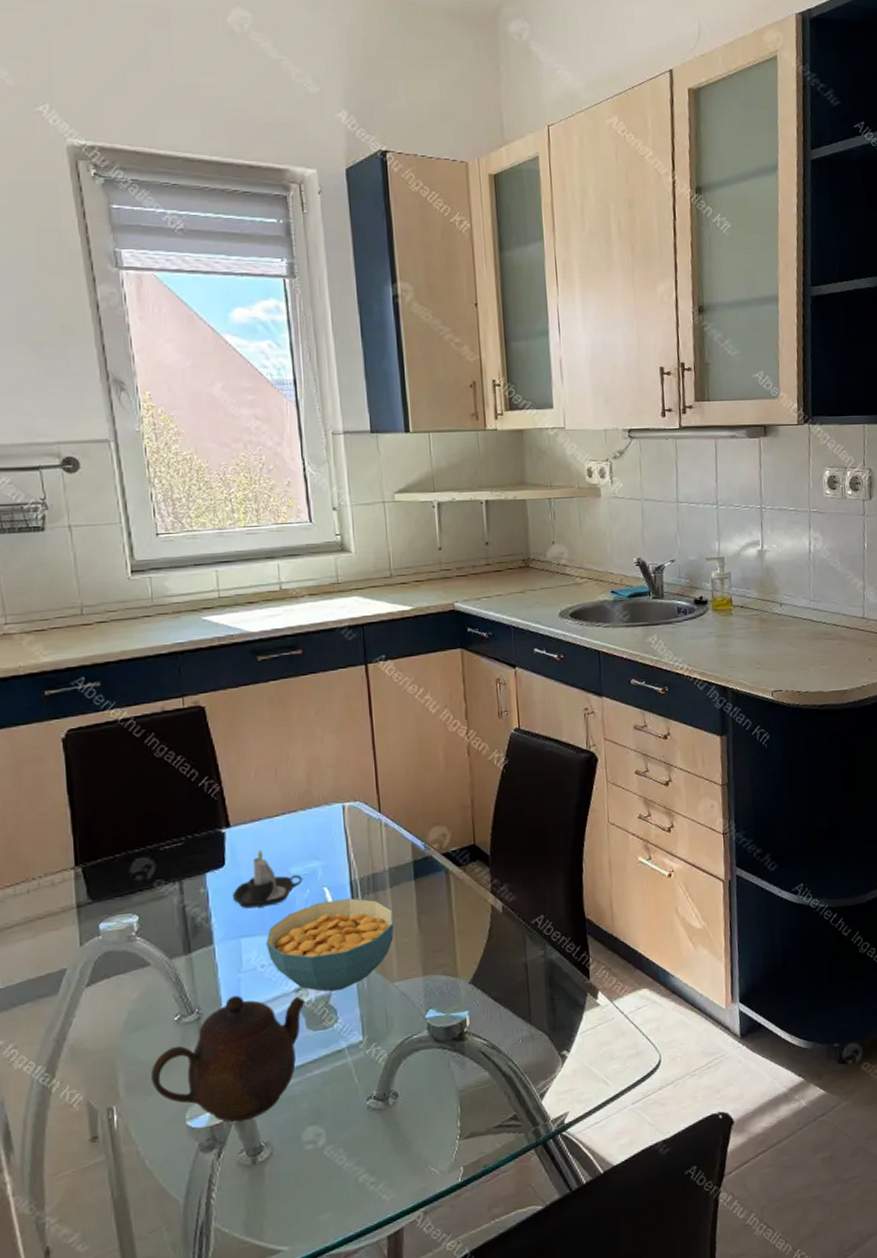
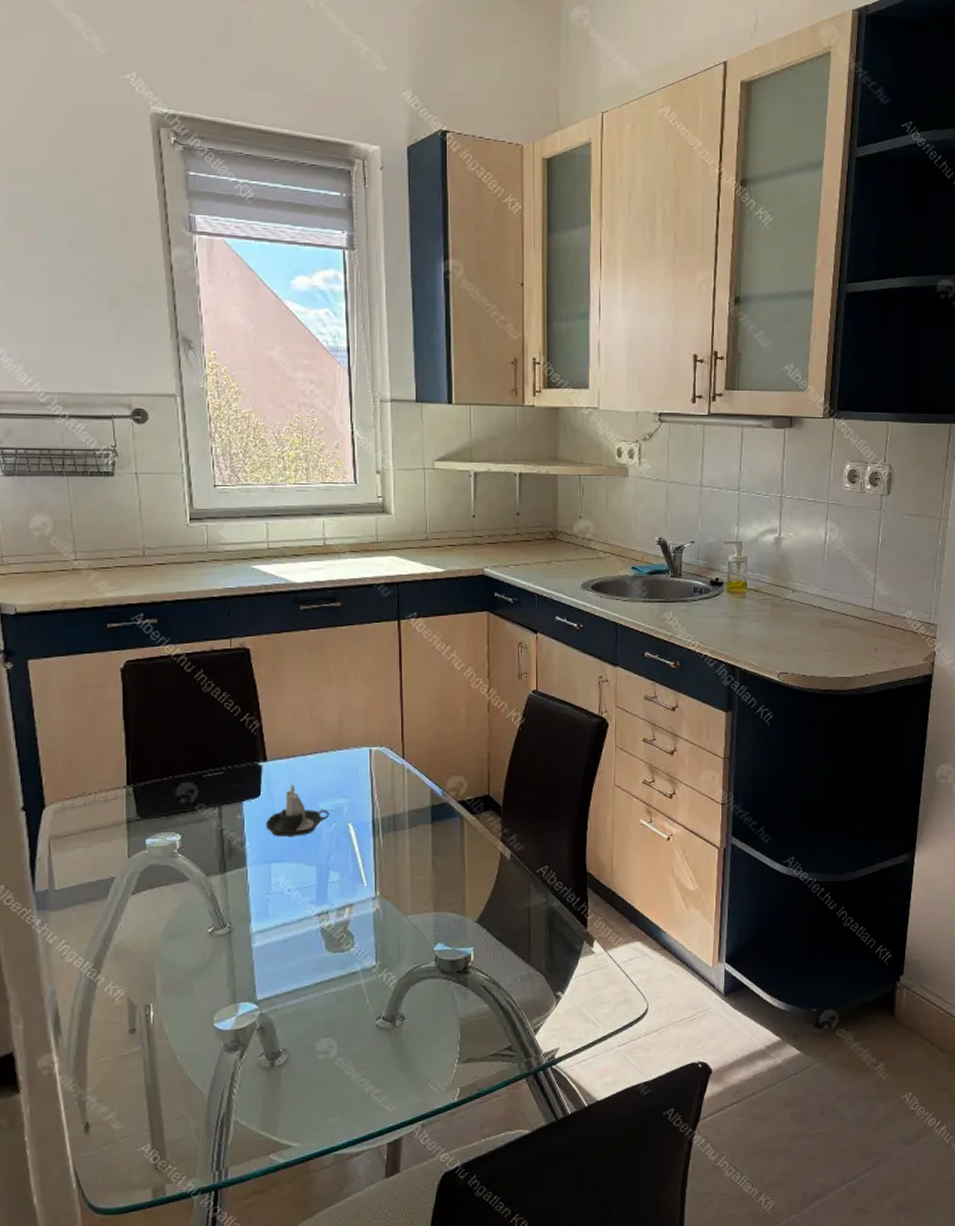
teapot: present [151,995,305,1122] -> none [185,914,326,1028]
cereal bowl: present [266,898,394,992] -> none [294,835,410,919]

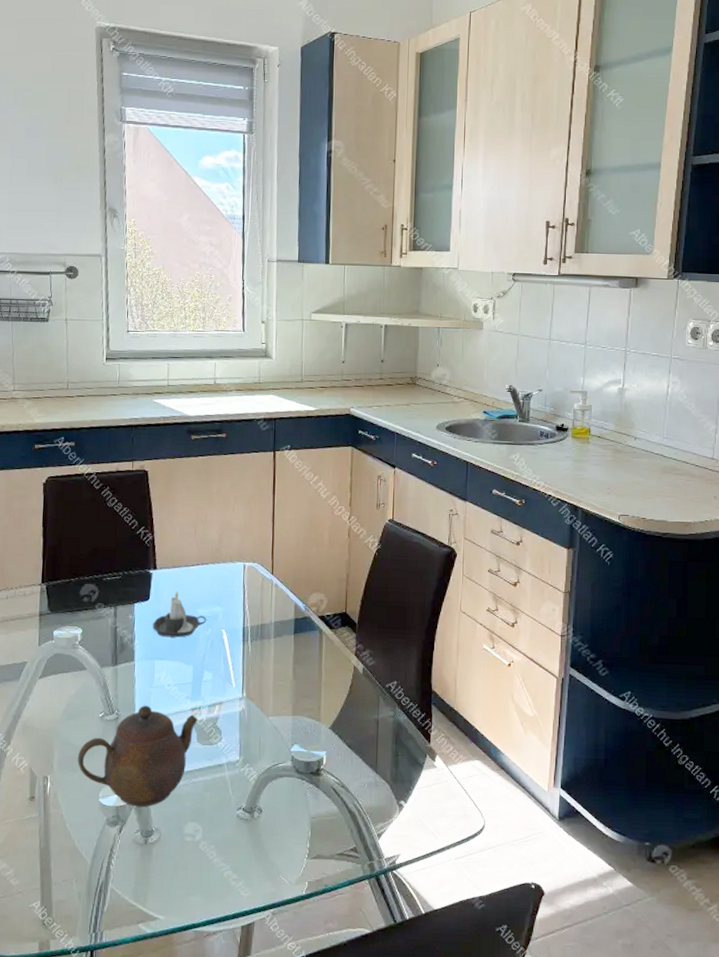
teapot: none [185,914,326,1028] -> present [78,705,198,807]

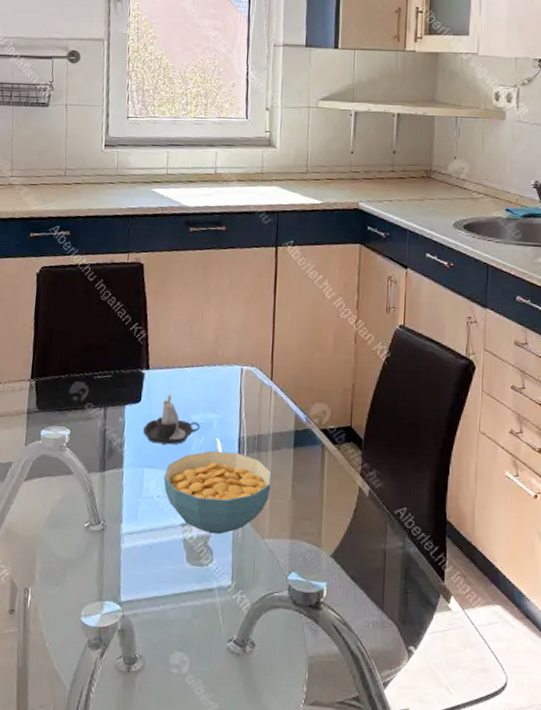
teapot: present [78,705,198,807] -> none [60,517,188,631]
cereal bowl: none [174,640,274,716] -> present [164,450,272,535]

